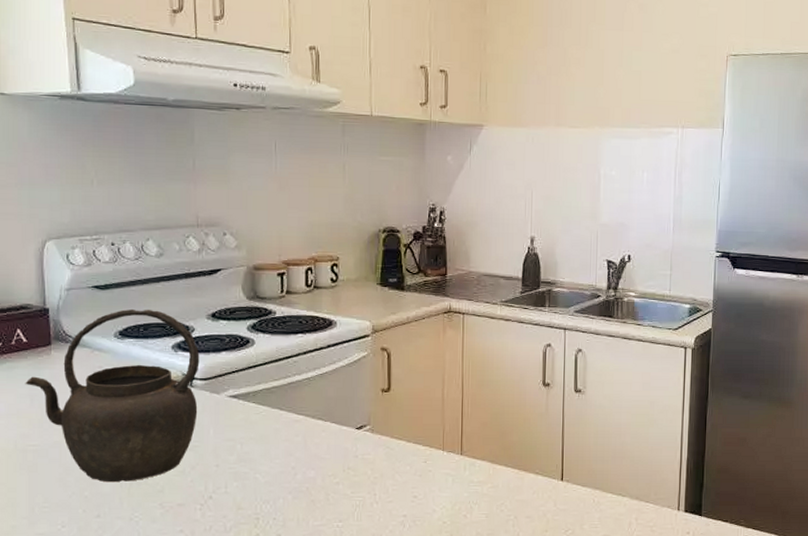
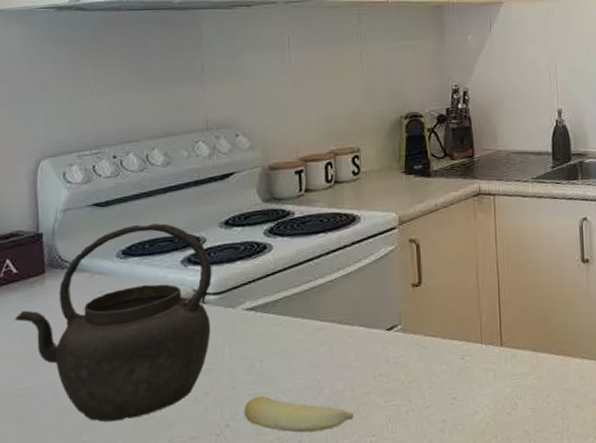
fruit: none [225,476,323,511] -> present [243,396,354,433]

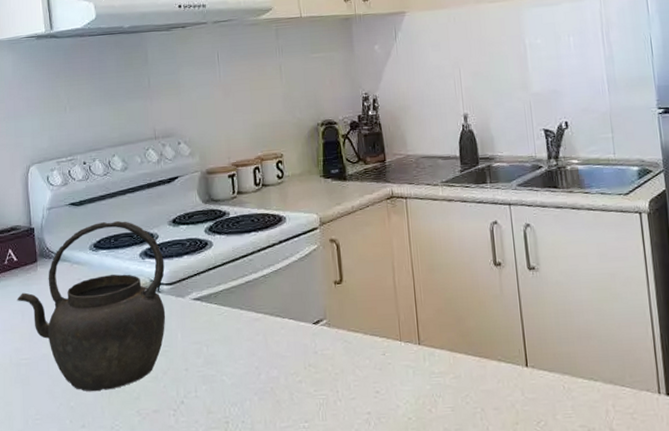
fruit: present [243,396,354,433] -> none [195,378,288,414]

